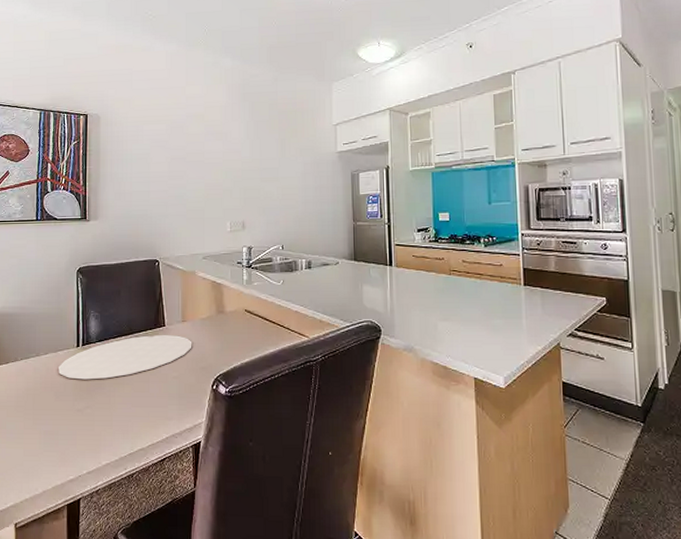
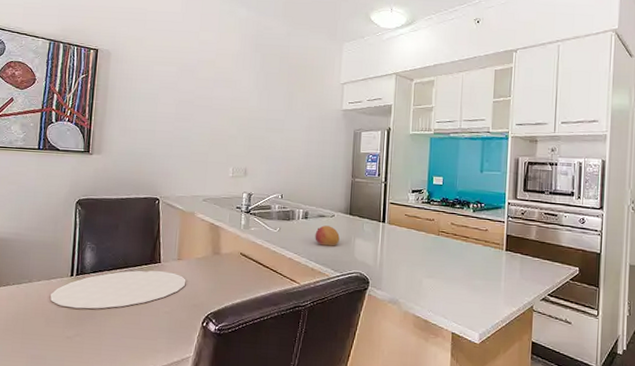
fruit: none [320,274,346,295] -> present [315,225,340,246]

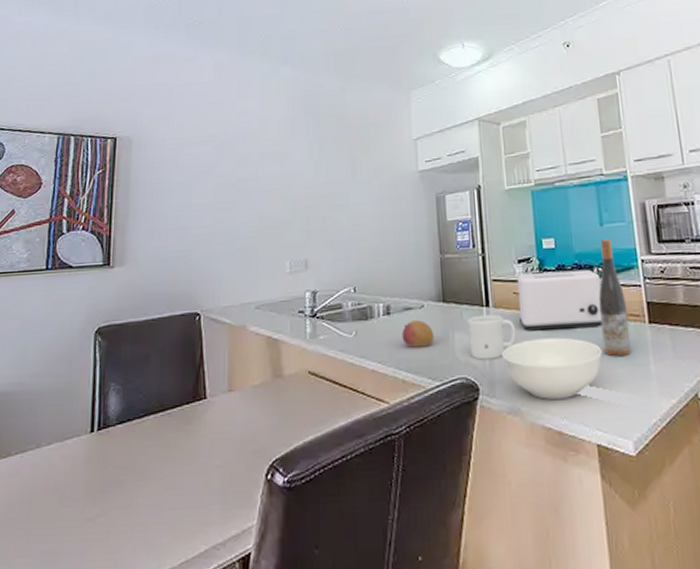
placemat: present [49,270,186,310] -> none [63,409,241,478]
mug: none [366,228,403,262] -> present [468,314,517,360]
bowl: none [390,251,467,297] -> present [502,337,603,399]
toaster: none [407,201,475,249] -> present [516,269,603,331]
wine bottle: none [468,182,491,272] -> present [598,238,632,356]

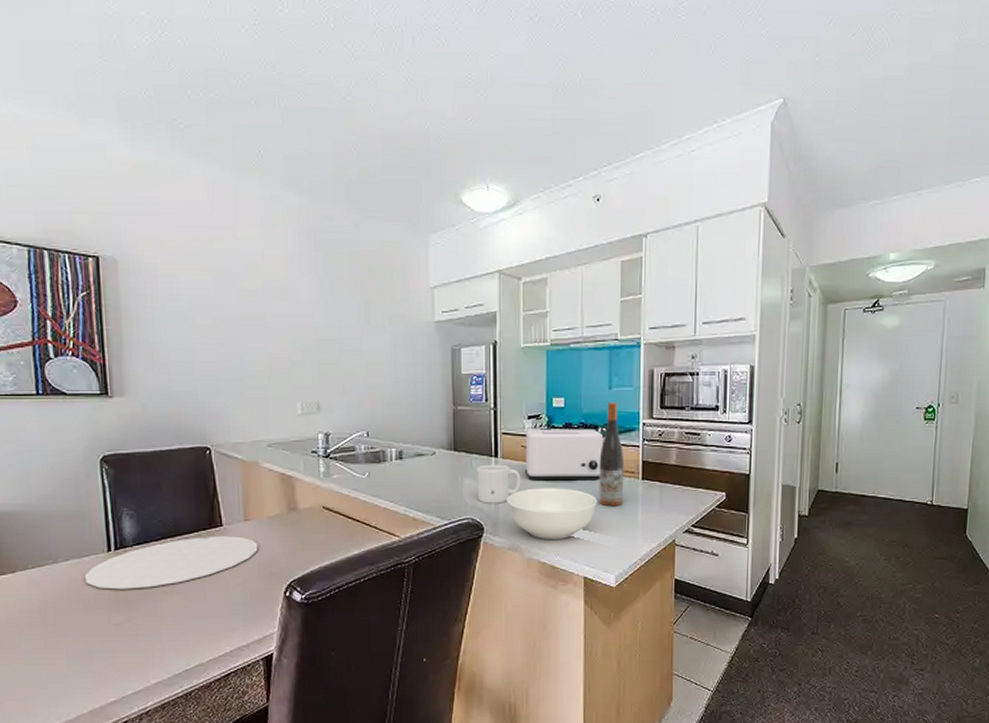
placemat: none [63,409,241,478] -> present [84,535,258,590]
fruit: present [402,320,434,348] -> none [413,466,444,490]

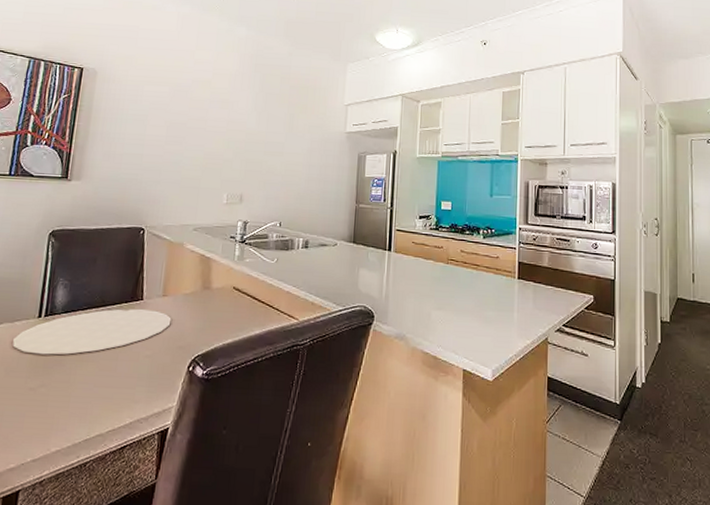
mug: present [477,464,521,504] -> none [370,257,411,294]
bowl: present [507,488,597,539] -> none [396,281,478,331]
toaster: present [525,428,604,481] -> none [414,227,485,277]
wine bottle: present [599,401,625,506] -> none [479,207,503,302]

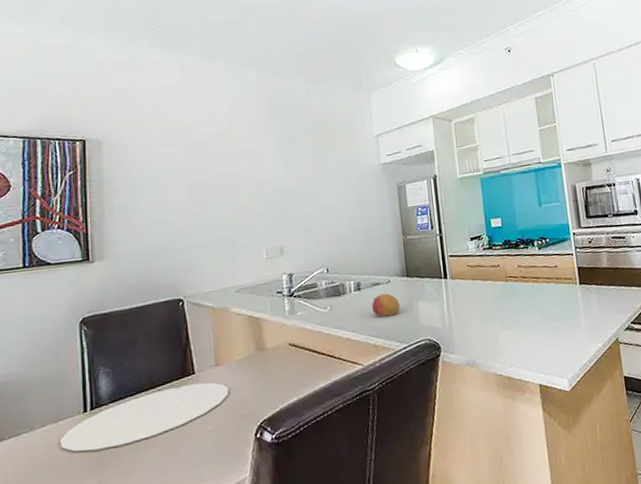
fruit: none [315,255,342,278] -> present [372,293,400,317]

